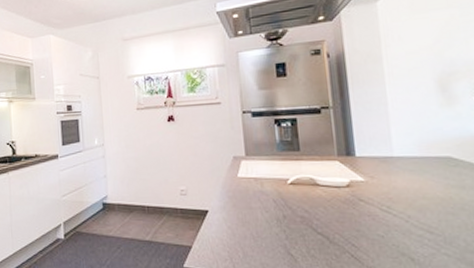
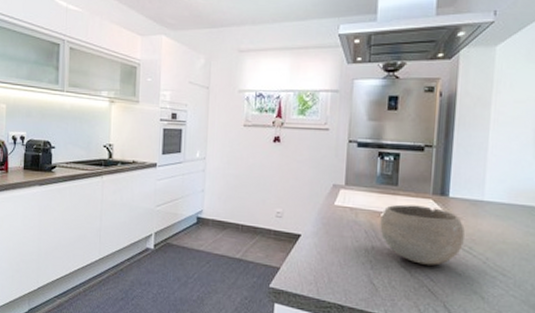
bowl: none [287,168,381,229] -> present [380,204,465,266]

